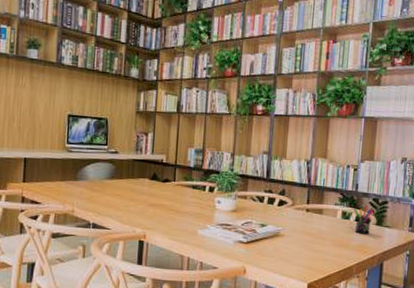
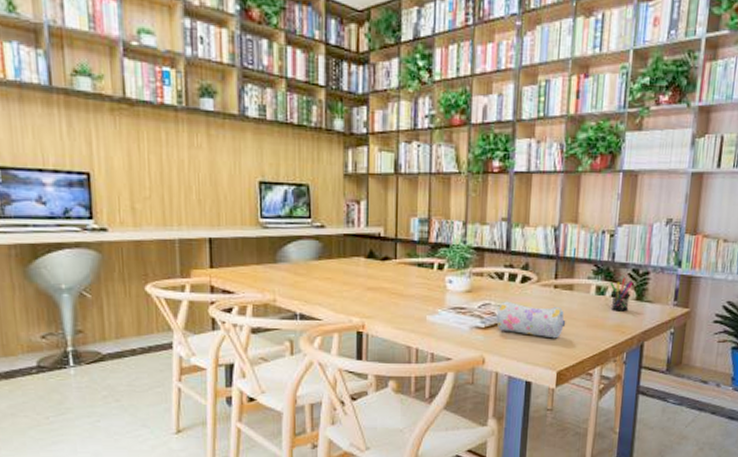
pencil case: none [256,220,316,255] -> present [496,301,566,339]

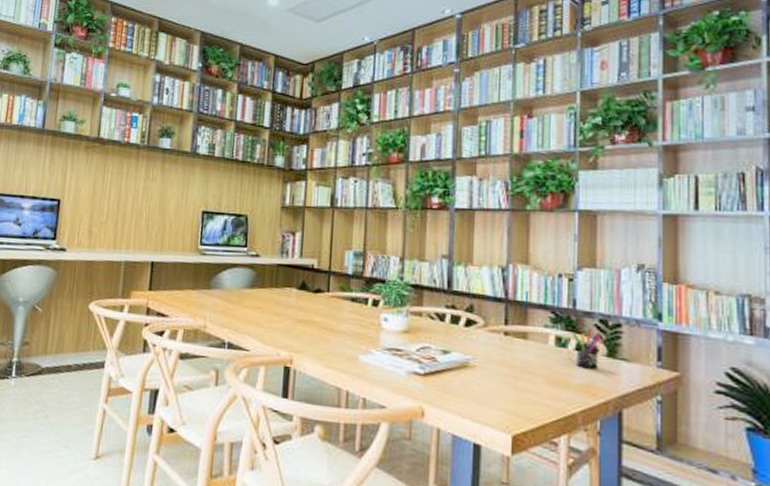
pencil case: present [496,301,566,339] -> none [437,345,521,395]

